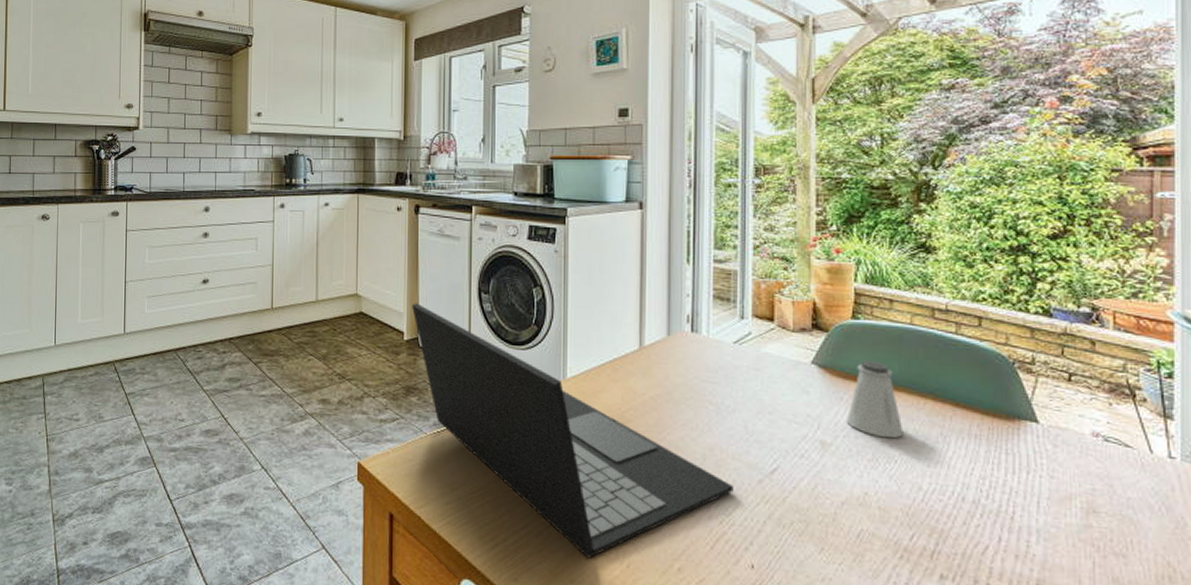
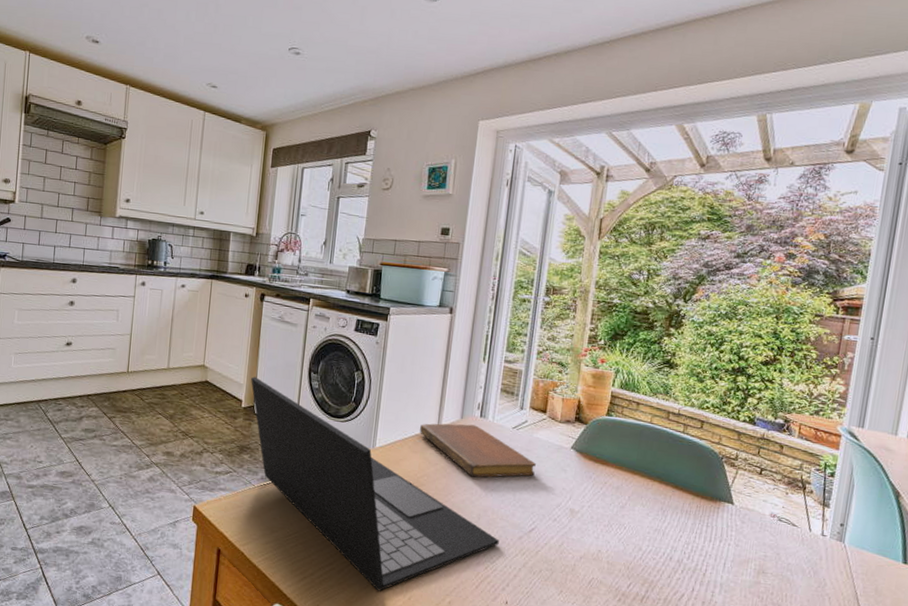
notebook: none [619,342,769,408] -> present [420,423,536,478]
saltshaker: present [847,360,903,439] -> none [592,448,634,510]

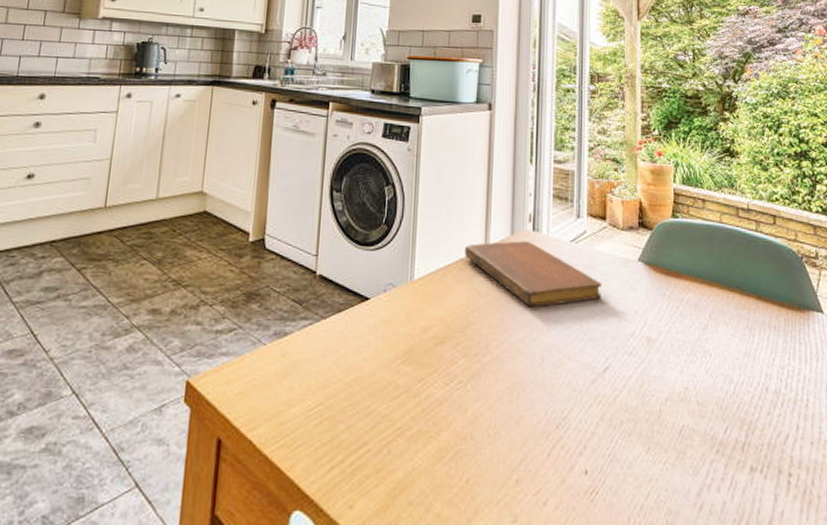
laptop: present [251,376,499,592] -> none [260,201,569,476]

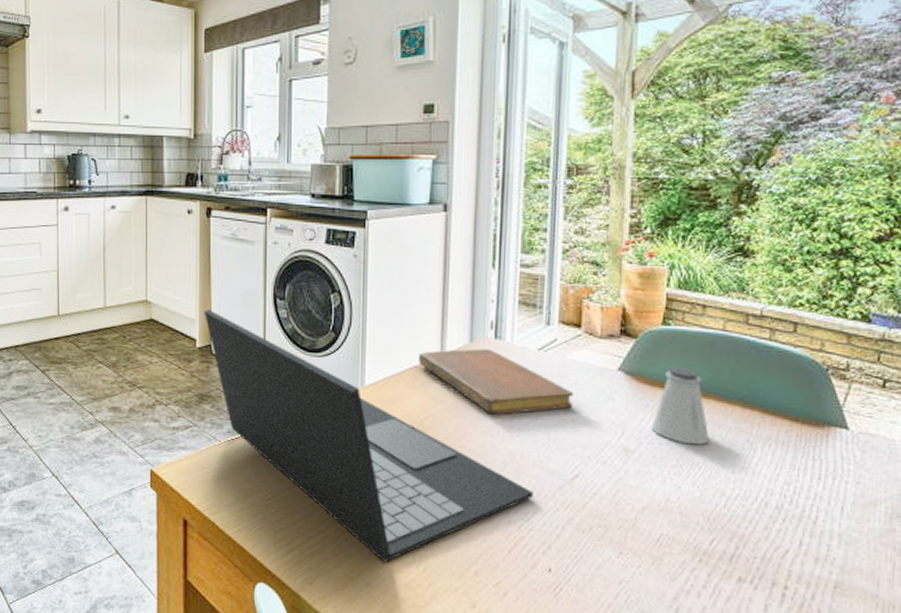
laptop: none [260,201,569,476] -> present [204,309,533,563]
saltshaker: none [669,257,716,333] -> present [652,367,710,445]

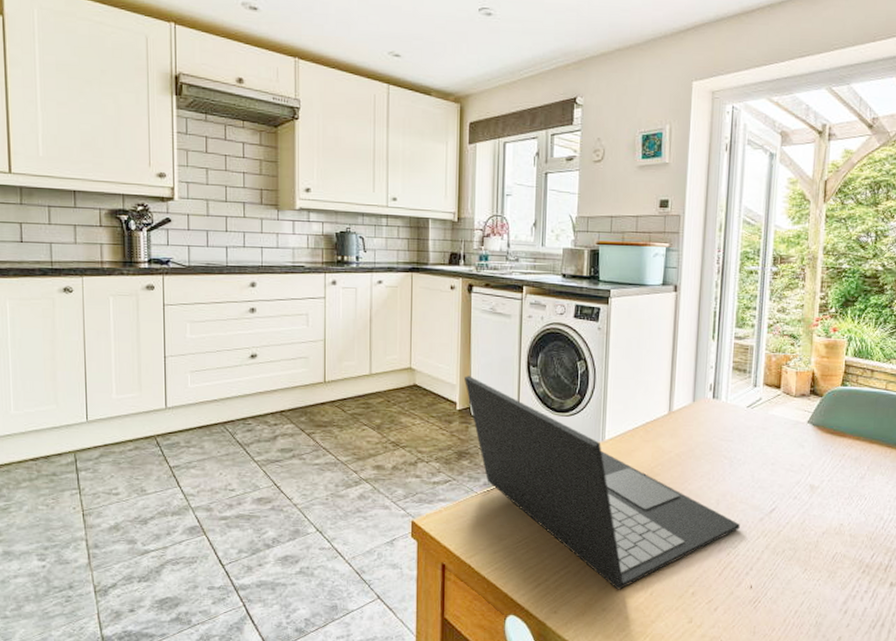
notebook: present [419,348,573,415] -> none [651,407,773,462]
saltshaker: present [652,367,710,445] -> none [832,419,873,481]

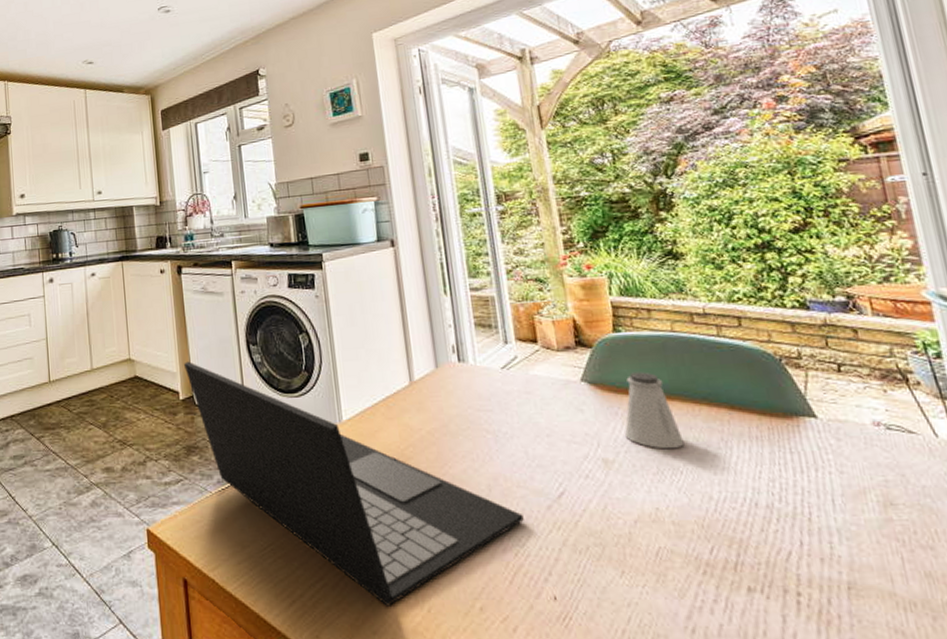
saltshaker: none [832,419,873,481] -> present [625,372,685,450]

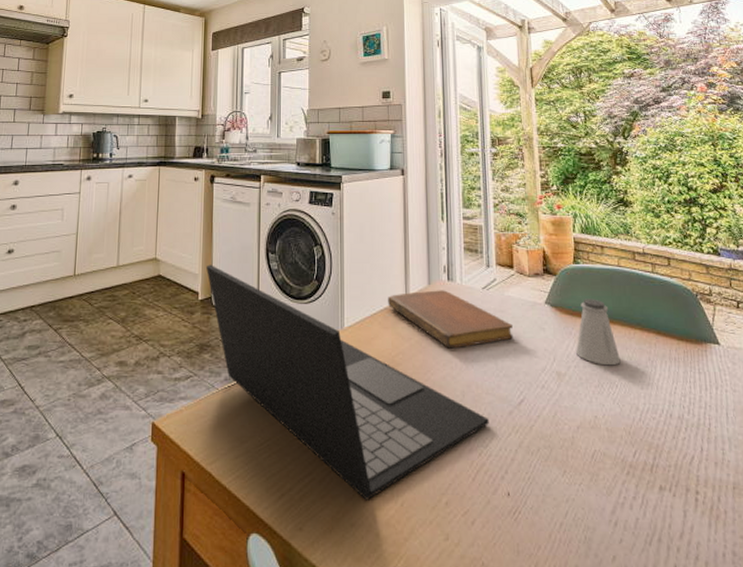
notebook: none [389,373,544,438] -> present [388,290,513,349]

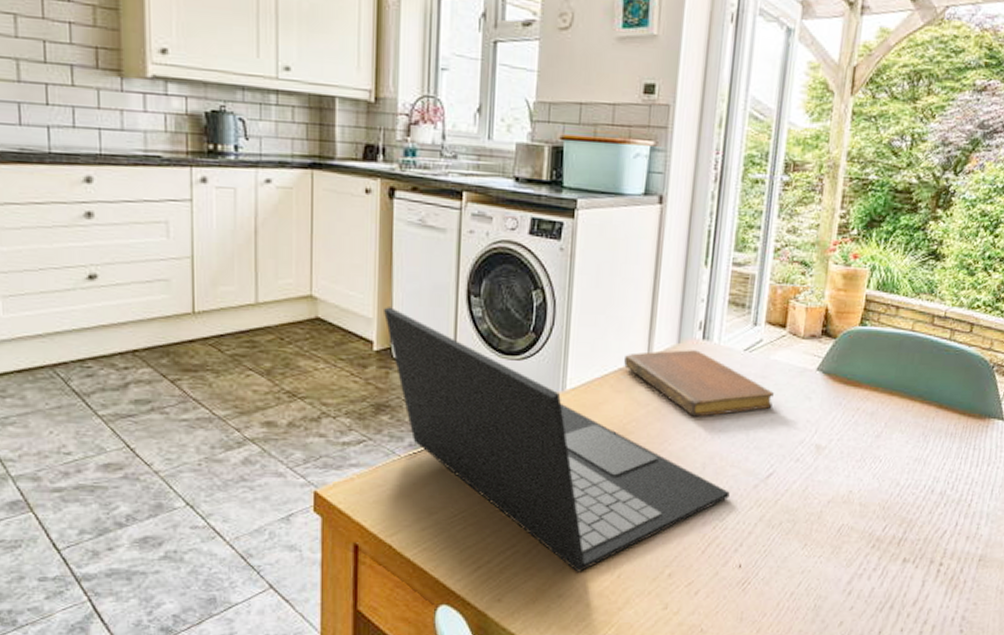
saltshaker: present [576,298,621,366] -> none [842,366,892,440]

